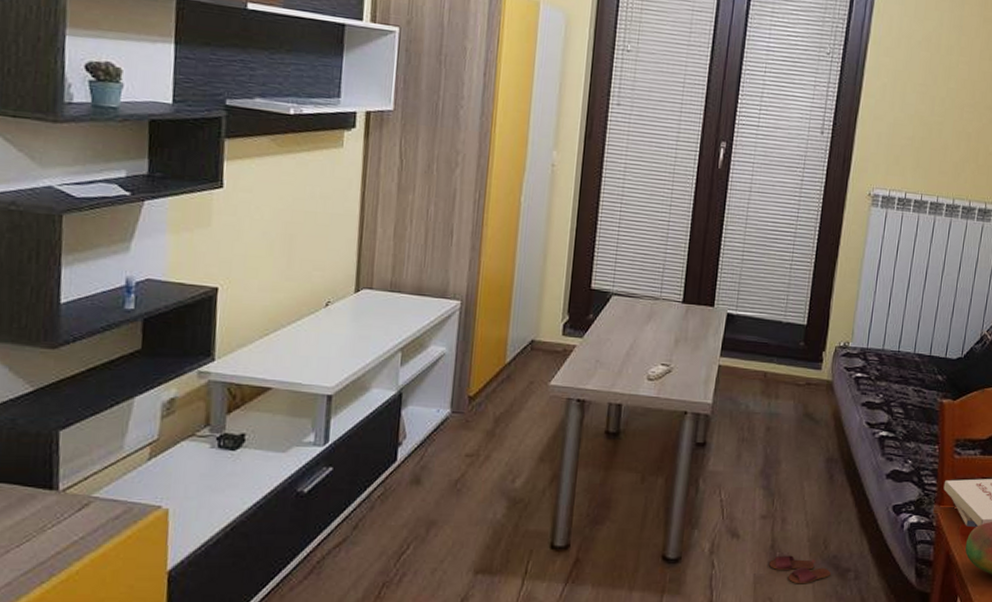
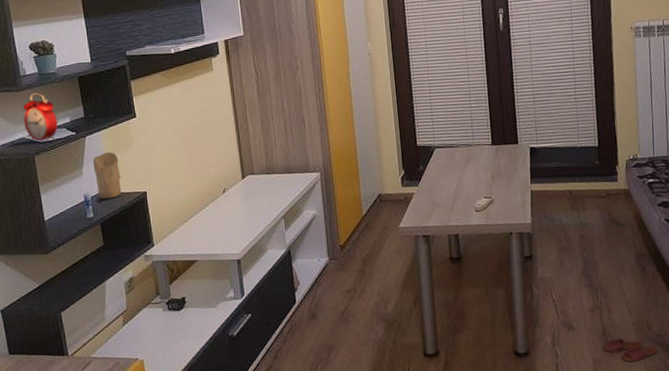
alarm clock: none [55,128,107,198] -> present [22,92,58,142]
candle: none [147,227,186,289] -> present [92,152,122,200]

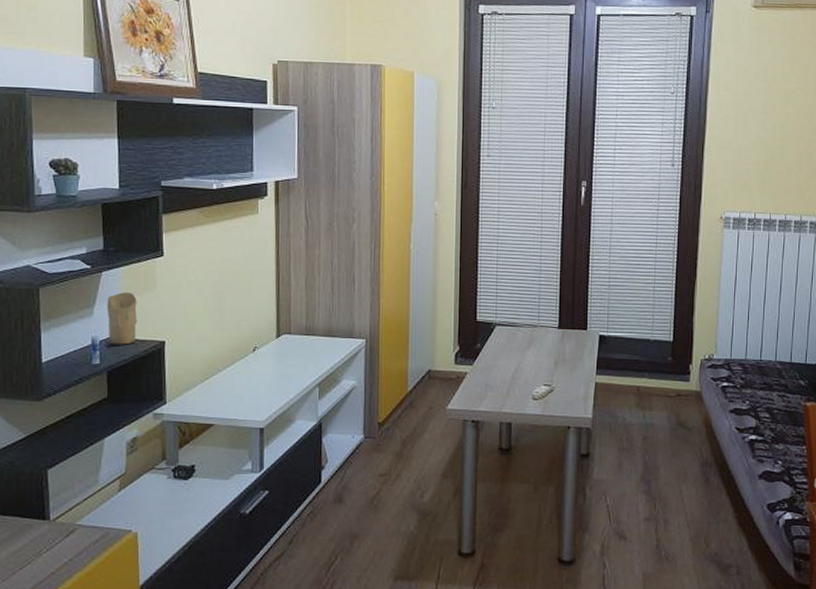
alarm clock: present [22,92,58,142] -> none [32,216,72,273]
slippers: present [604,339,658,362] -> none [656,554,714,581]

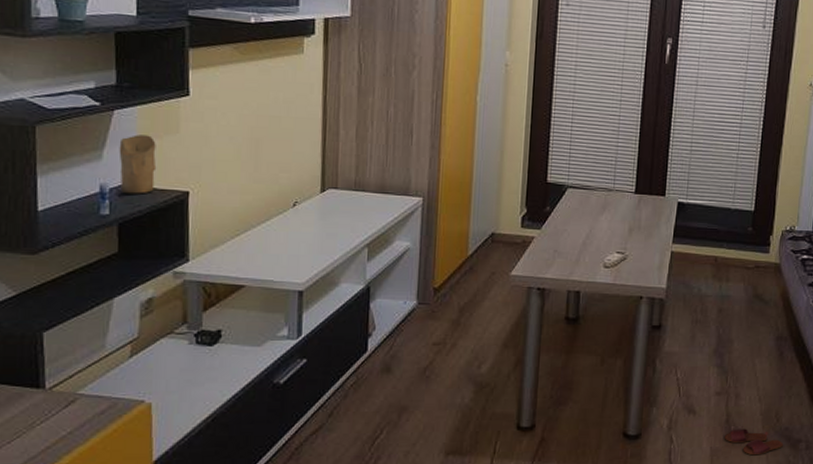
slippers: none [656,554,714,581] -> present [725,429,783,456]

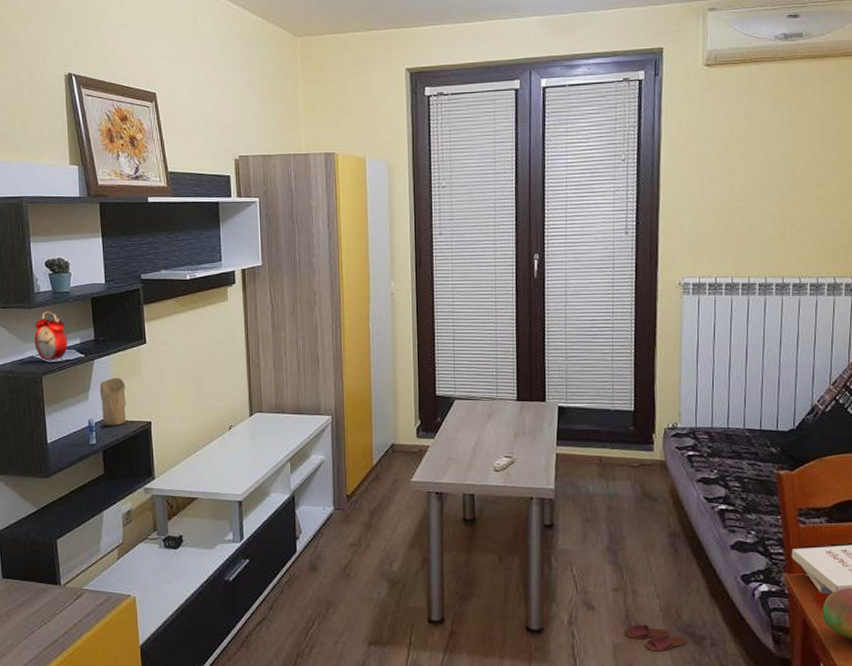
alarm clock: none [27,42,77,109] -> present [34,311,68,362]

